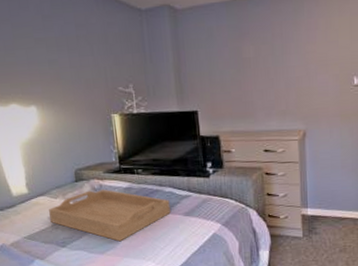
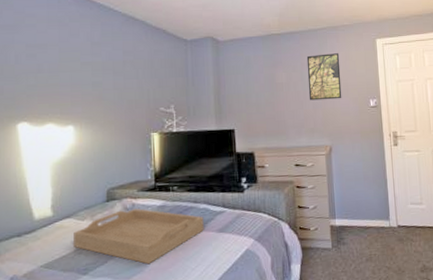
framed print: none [278,20,320,79] -> present [306,53,342,101]

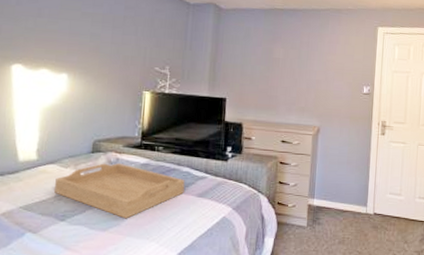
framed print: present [306,53,342,101] -> none [303,34,340,82]

